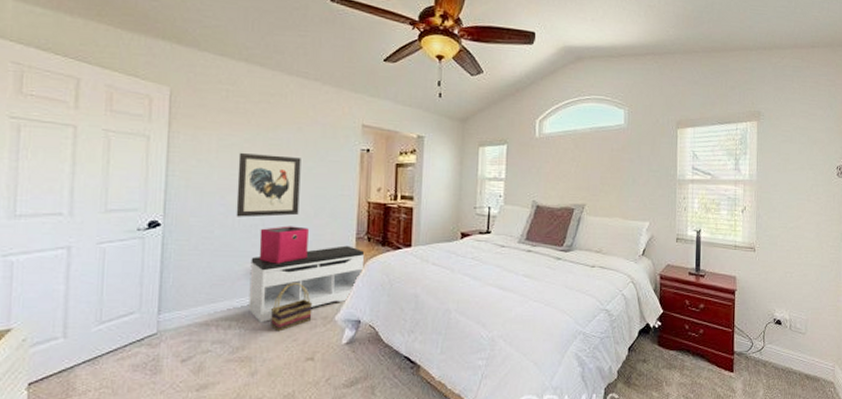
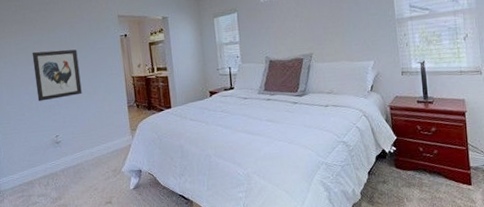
bench: present [248,245,365,323] -> none [54,113,138,179]
storage bin: present [258,226,309,264] -> none [56,103,94,134]
basket: present [271,283,313,332] -> none [75,146,105,184]

